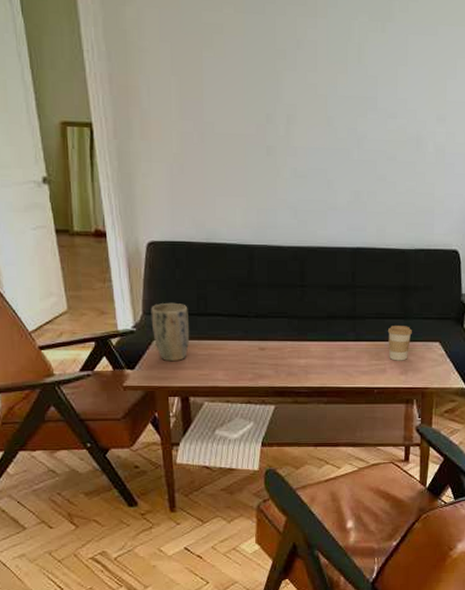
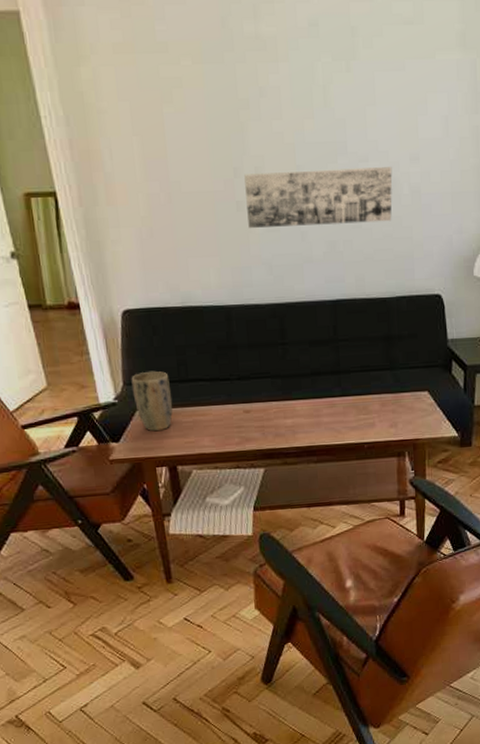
wall art: none [276,120,419,177] -> present [244,167,393,228]
coffee cup: present [388,326,412,361] -> none [374,377,399,414]

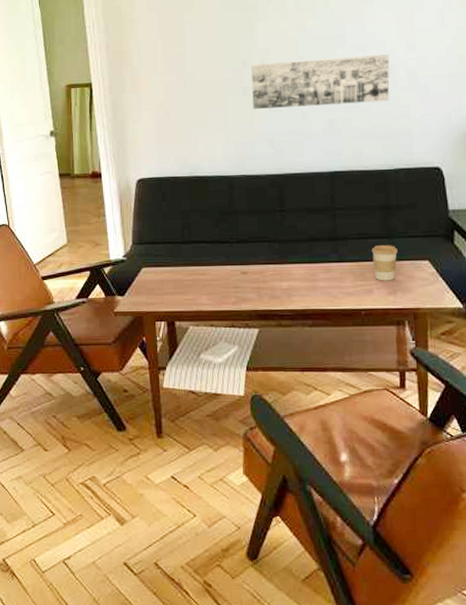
plant pot: present [131,371,173,432] -> none [140,232,175,288]
coffee cup: none [374,377,399,414] -> present [372,245,398,281]

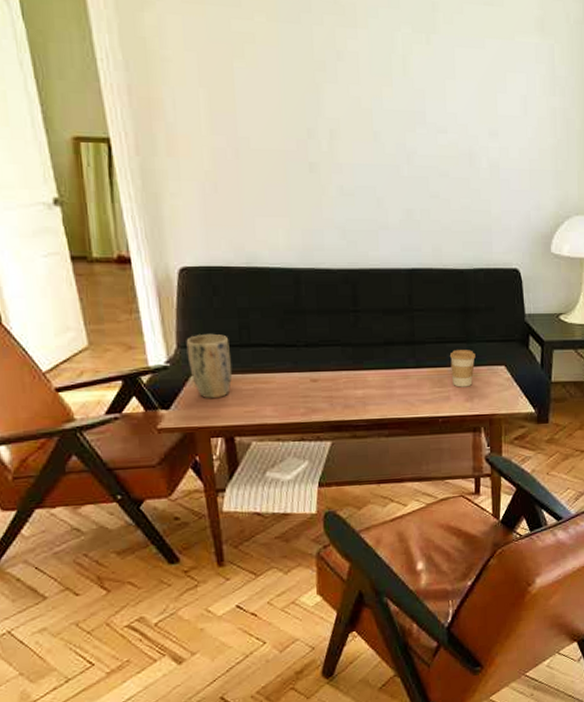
plant pot: none [140,232,175,288] -> present [186,333,233,399]
wall art: present [251,54,390,109] -> none [318,135,471,194]

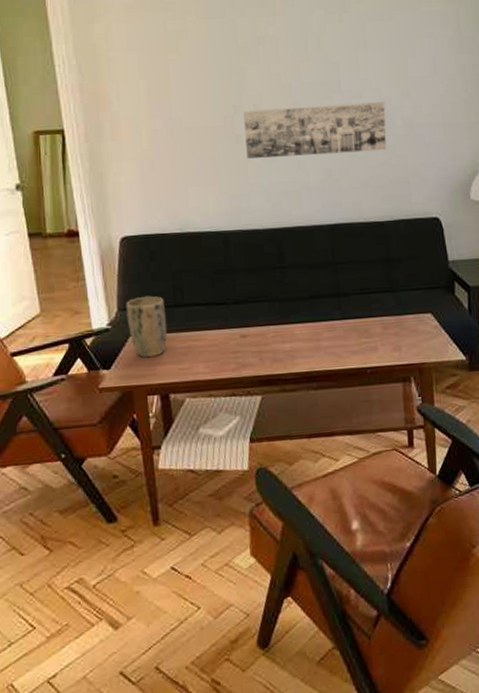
wall art: none [318,135,471,194] -> present [243,102,387,159]
coffee cup: present [450,350,476,387] -> none [375,299,401,337]

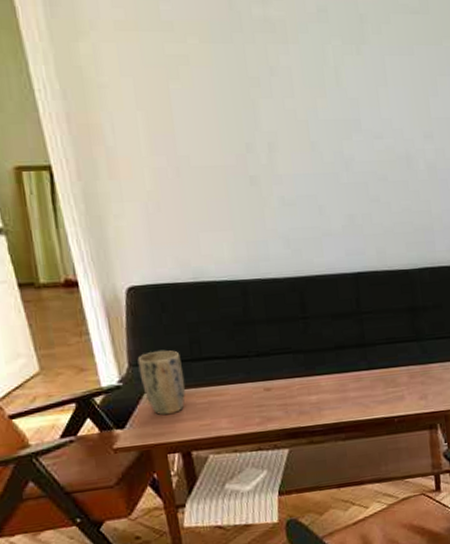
wall art: present [243,102,387,159] -> none [257,144,410,202]

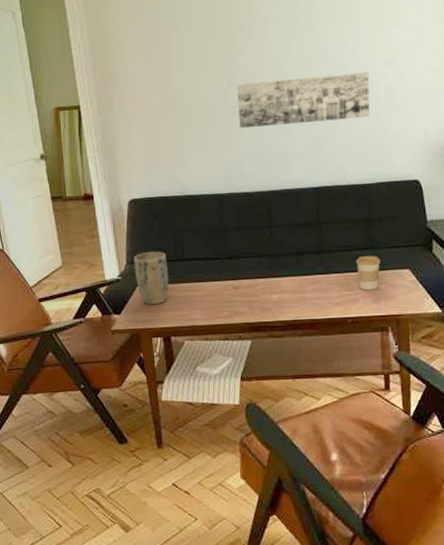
wall art: none [257,144,410,202] -> present [237,72,370,128]
coffee cup: none [401,348,427,386] -> present [356,256,381,290]

